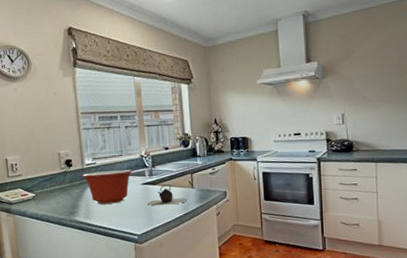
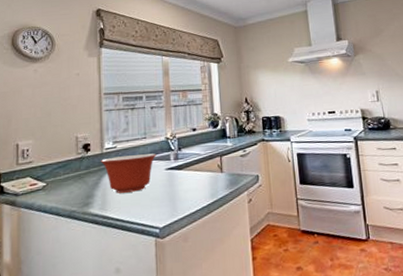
teapot: present [147,185,186,206] -> none [171,169,215,194]

